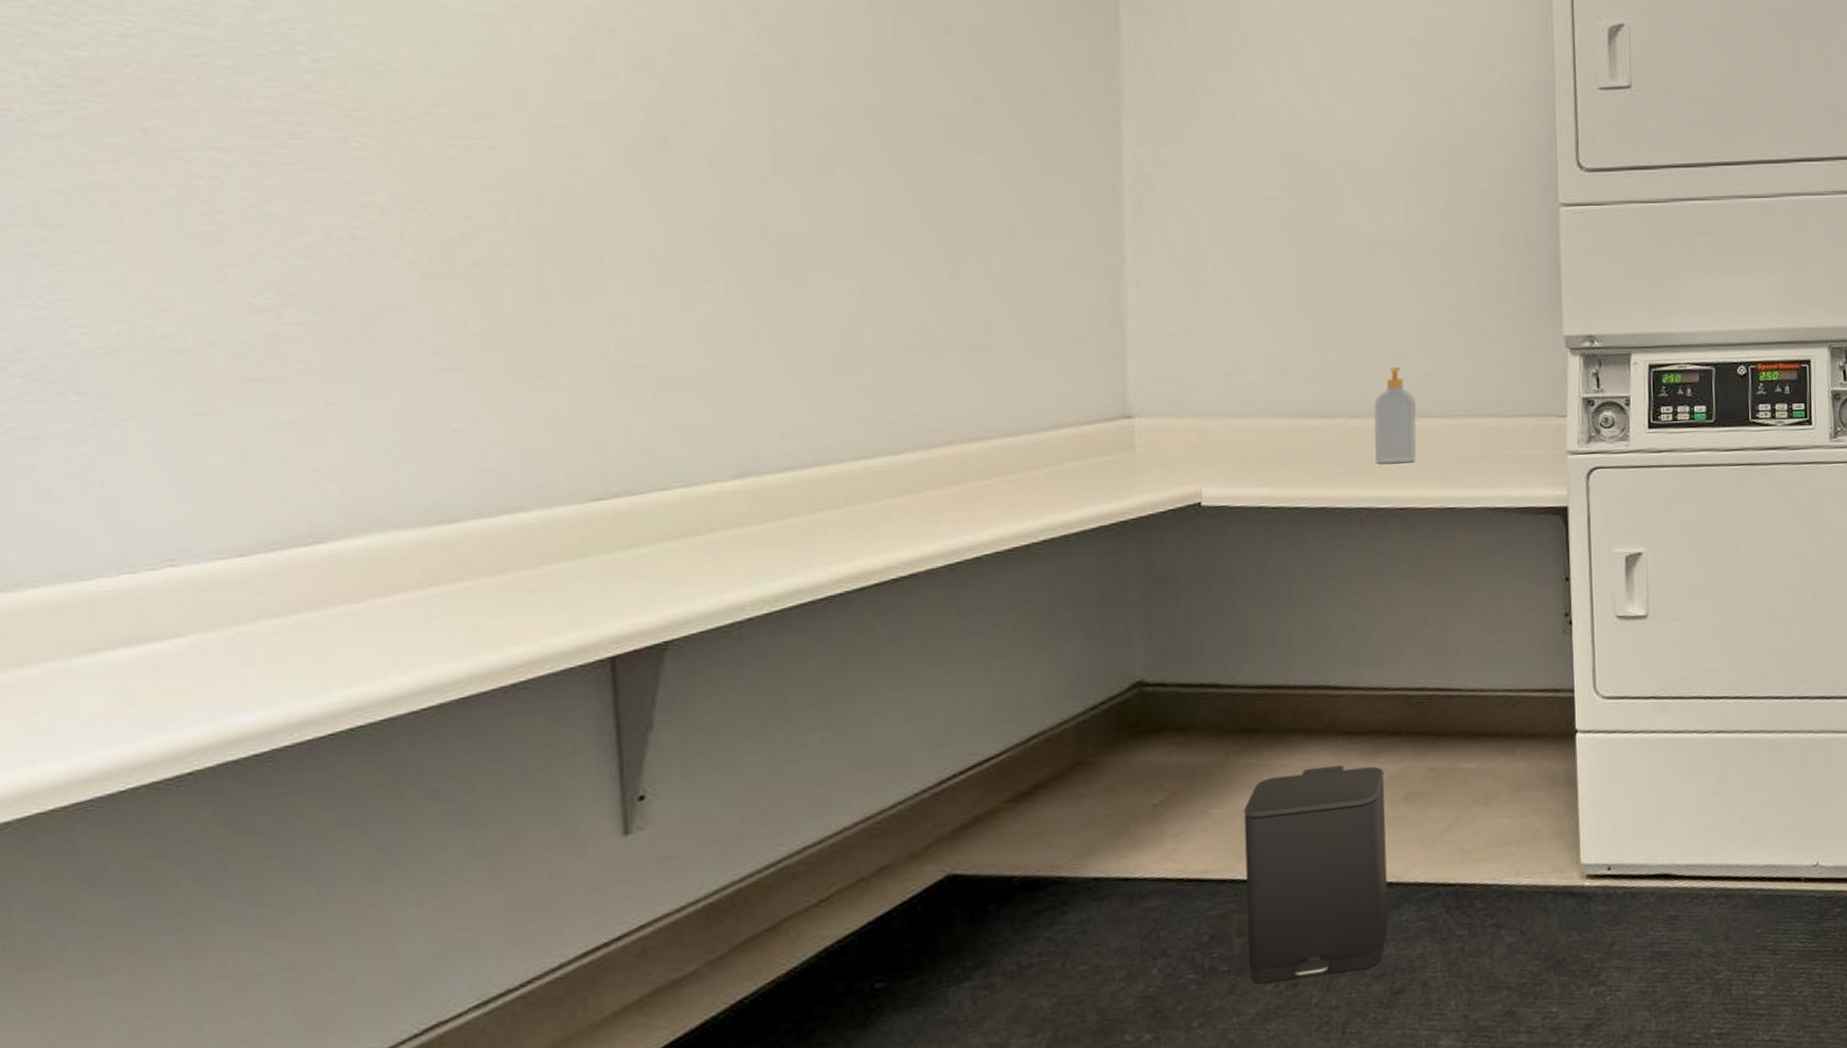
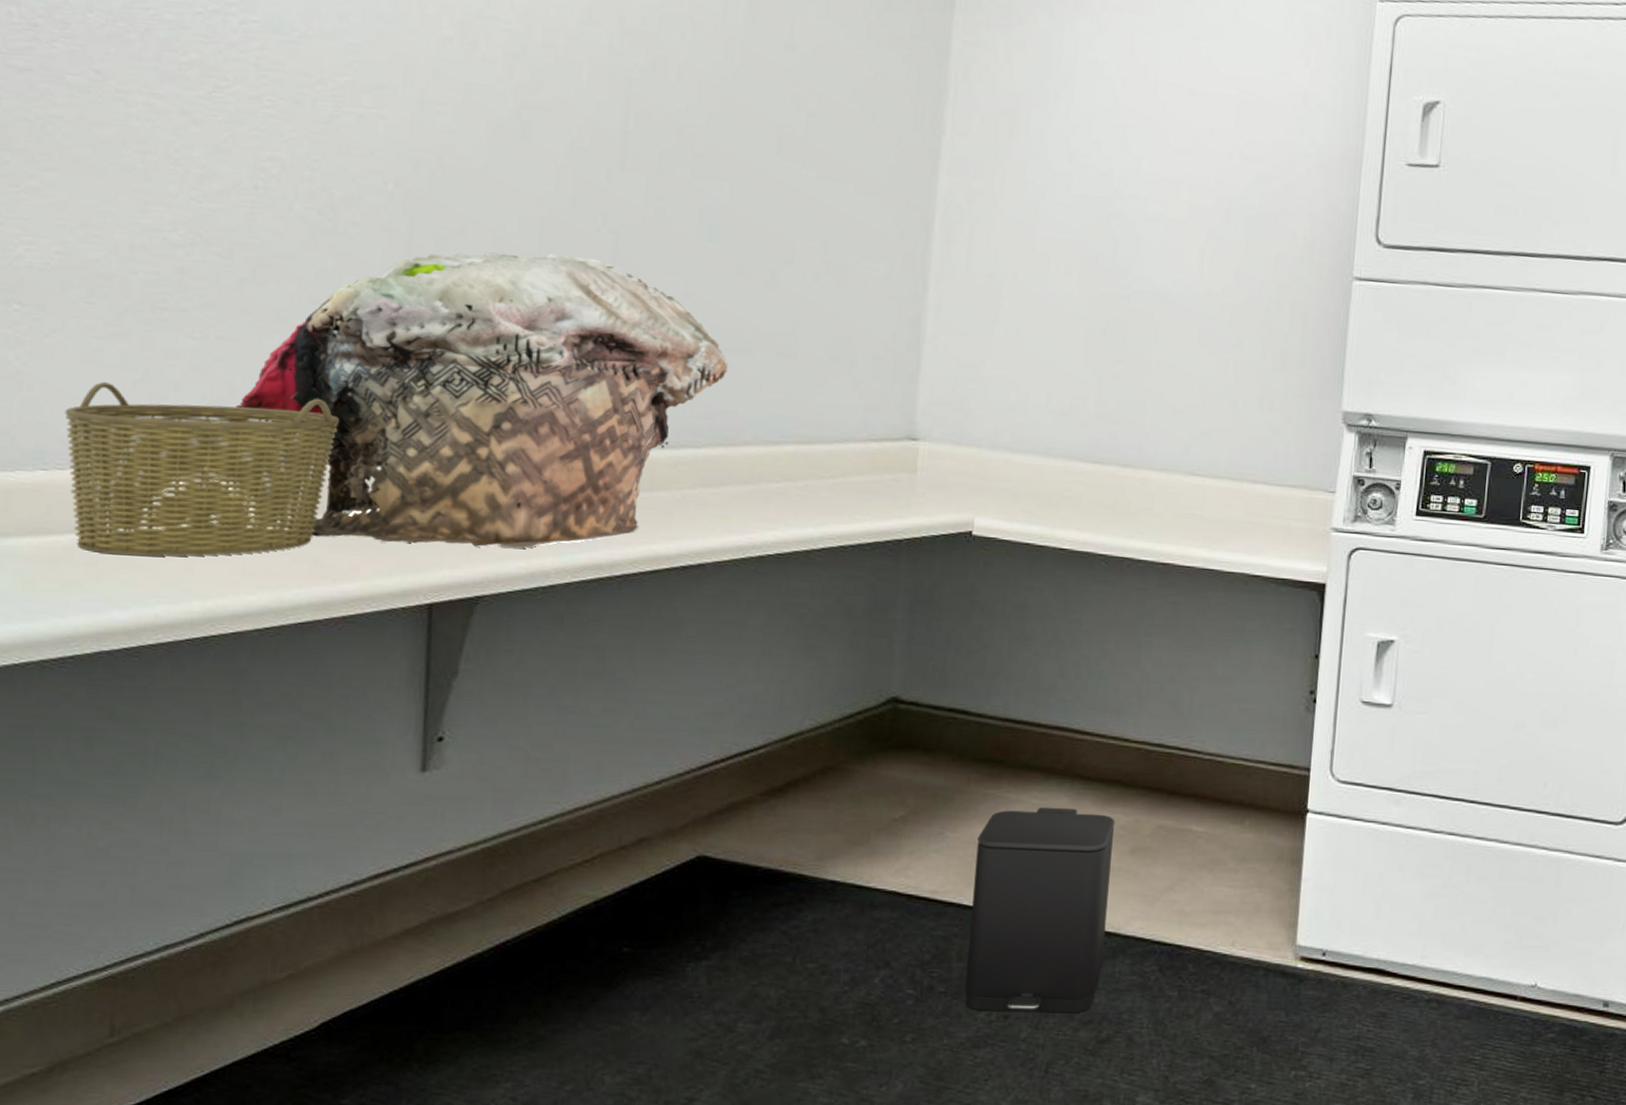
basket: none [149,455,483,655] -> present [65,381,340,557]
laundry basket: none [350,271,918,604] -> present [228,252,728,548]
soap bottle: present [1374,366,1417,464] -> none [1142,421,1188,519]

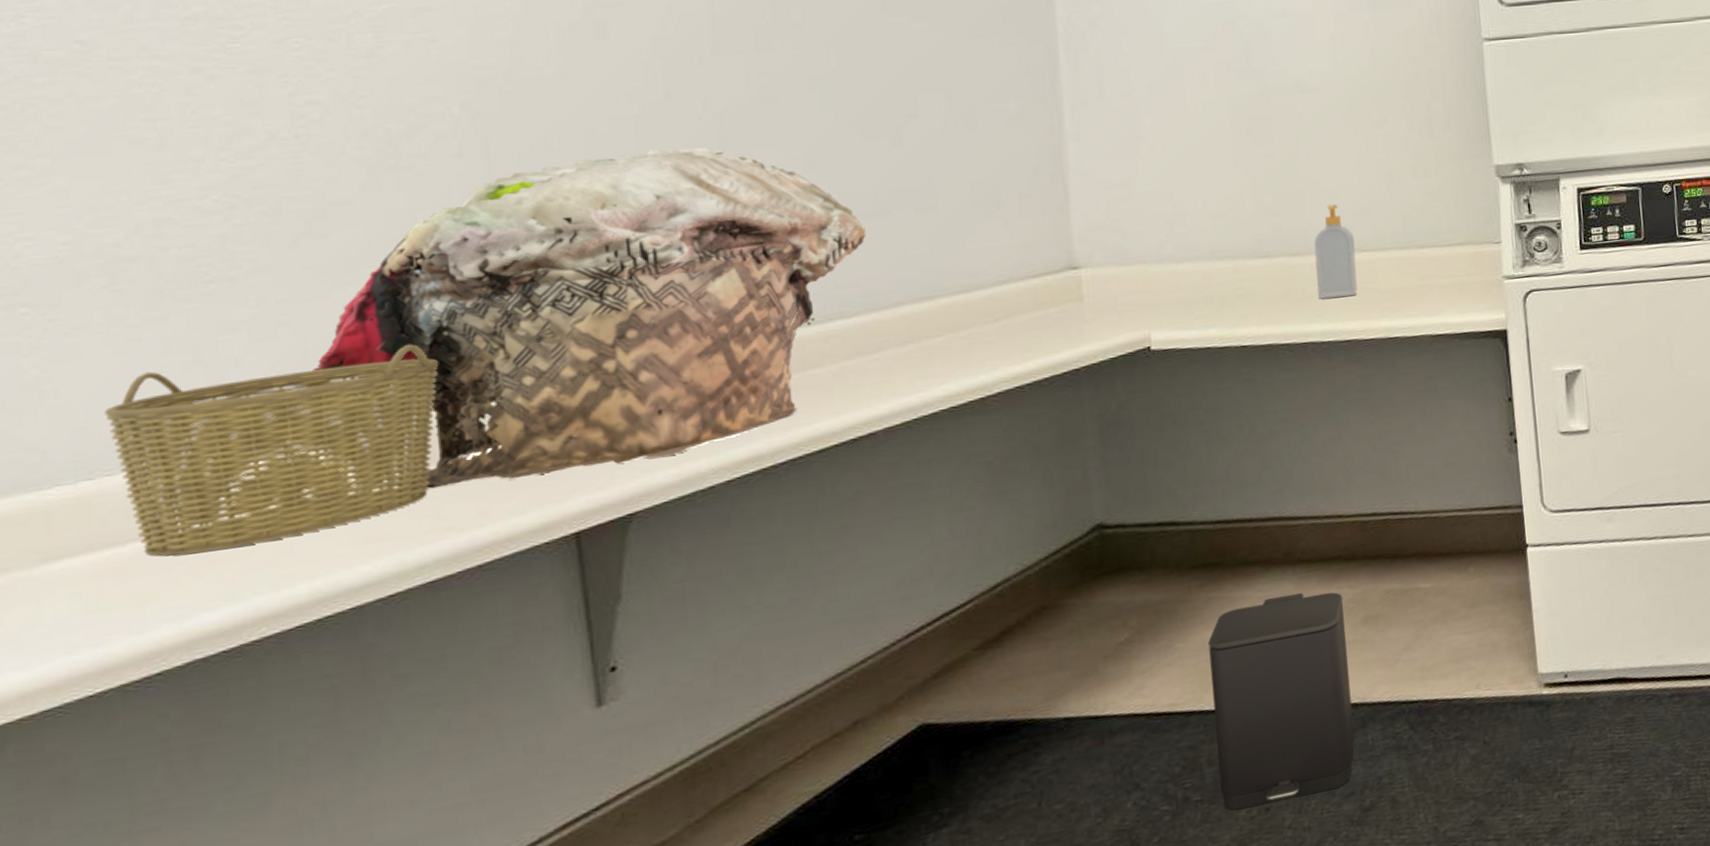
soap bottle: none [1142,421,1188,519] -> present [1314,204,1358,299]

